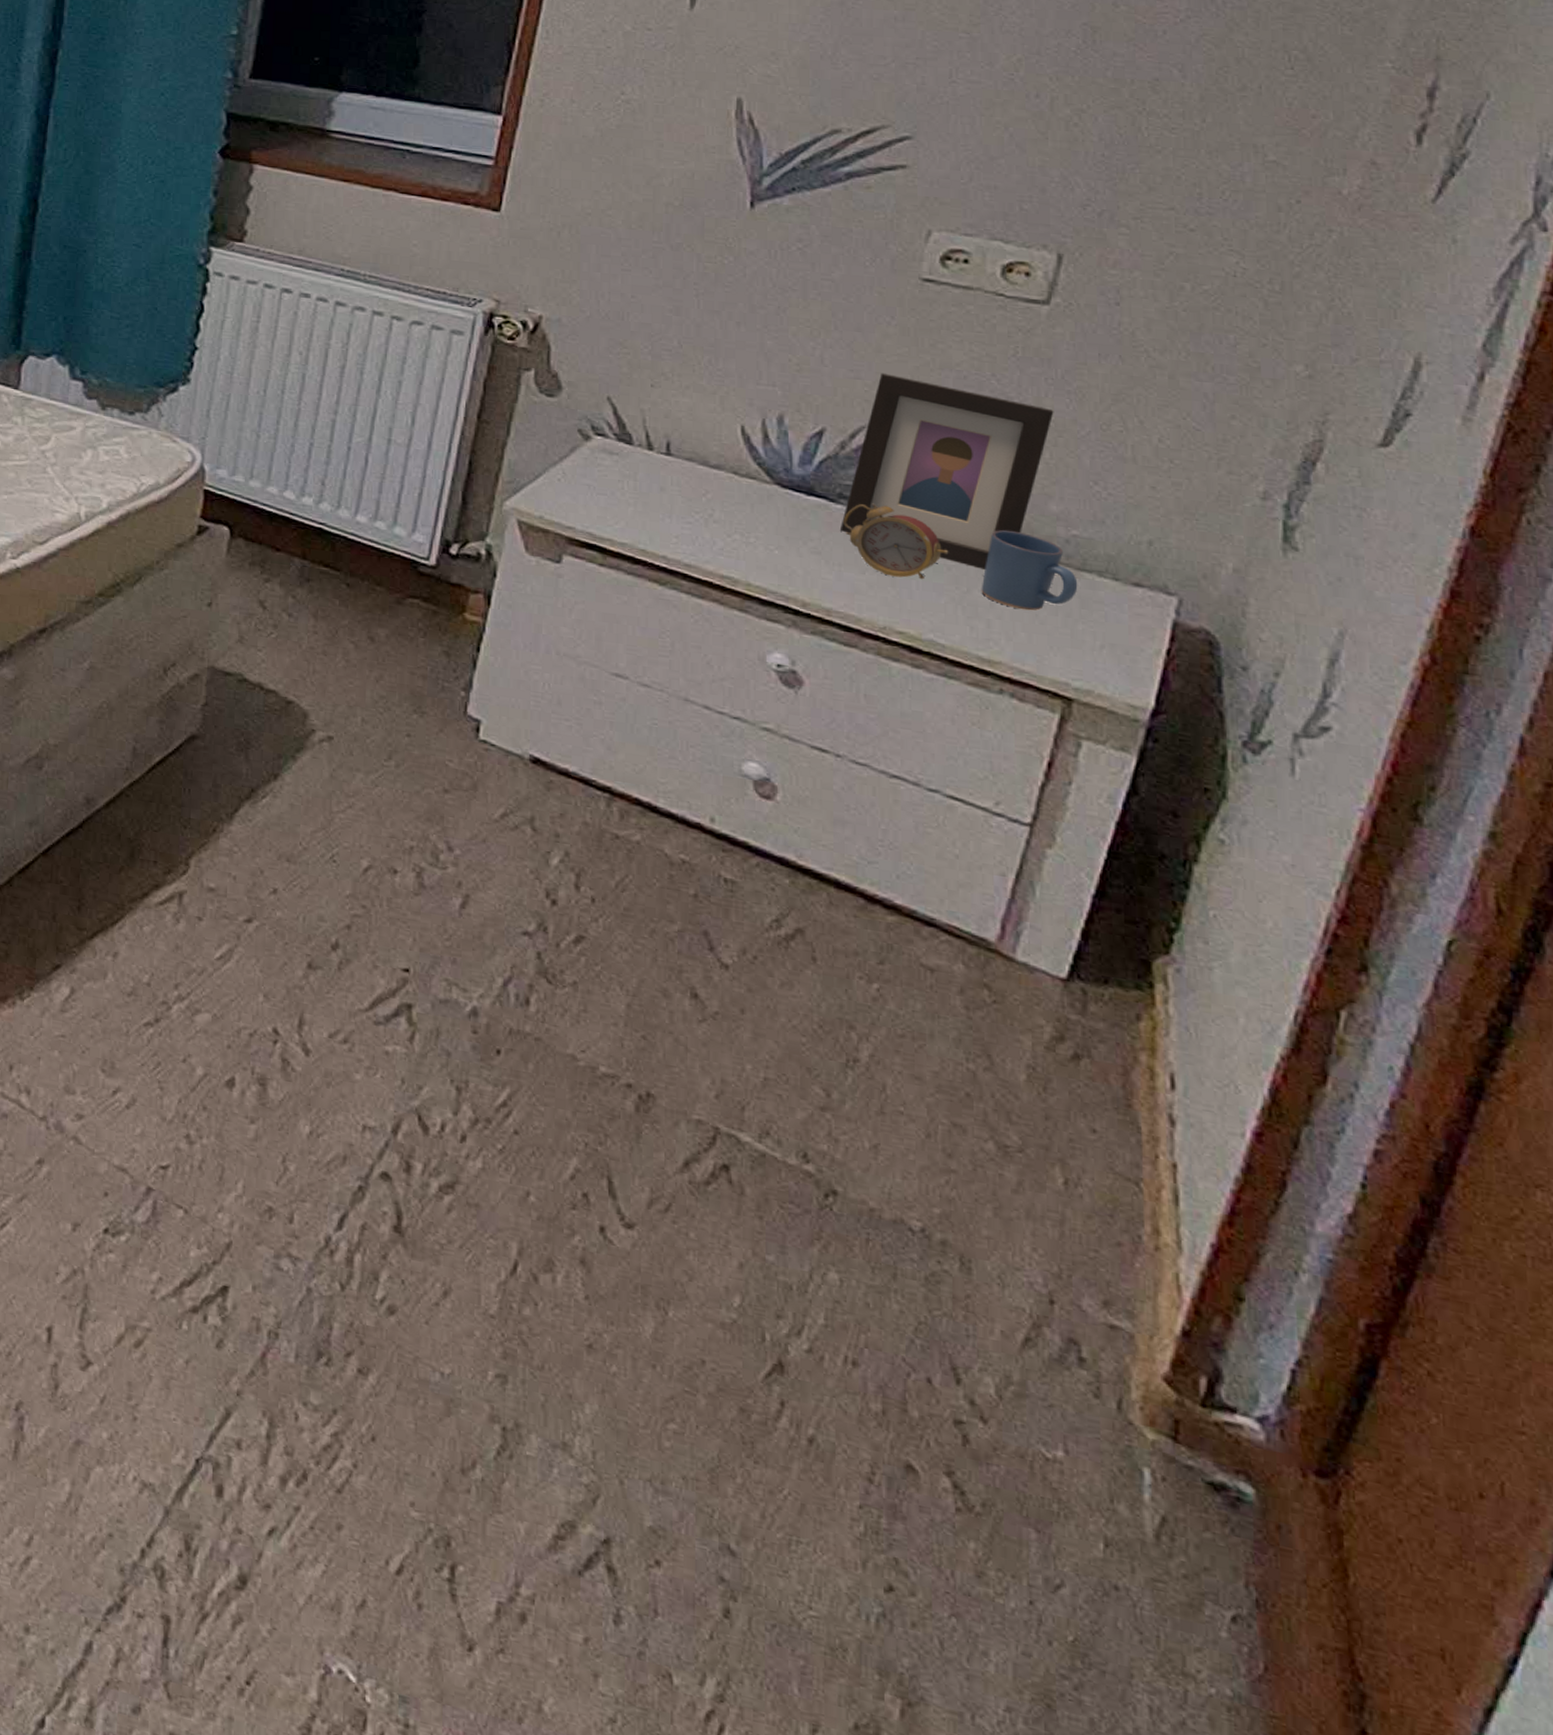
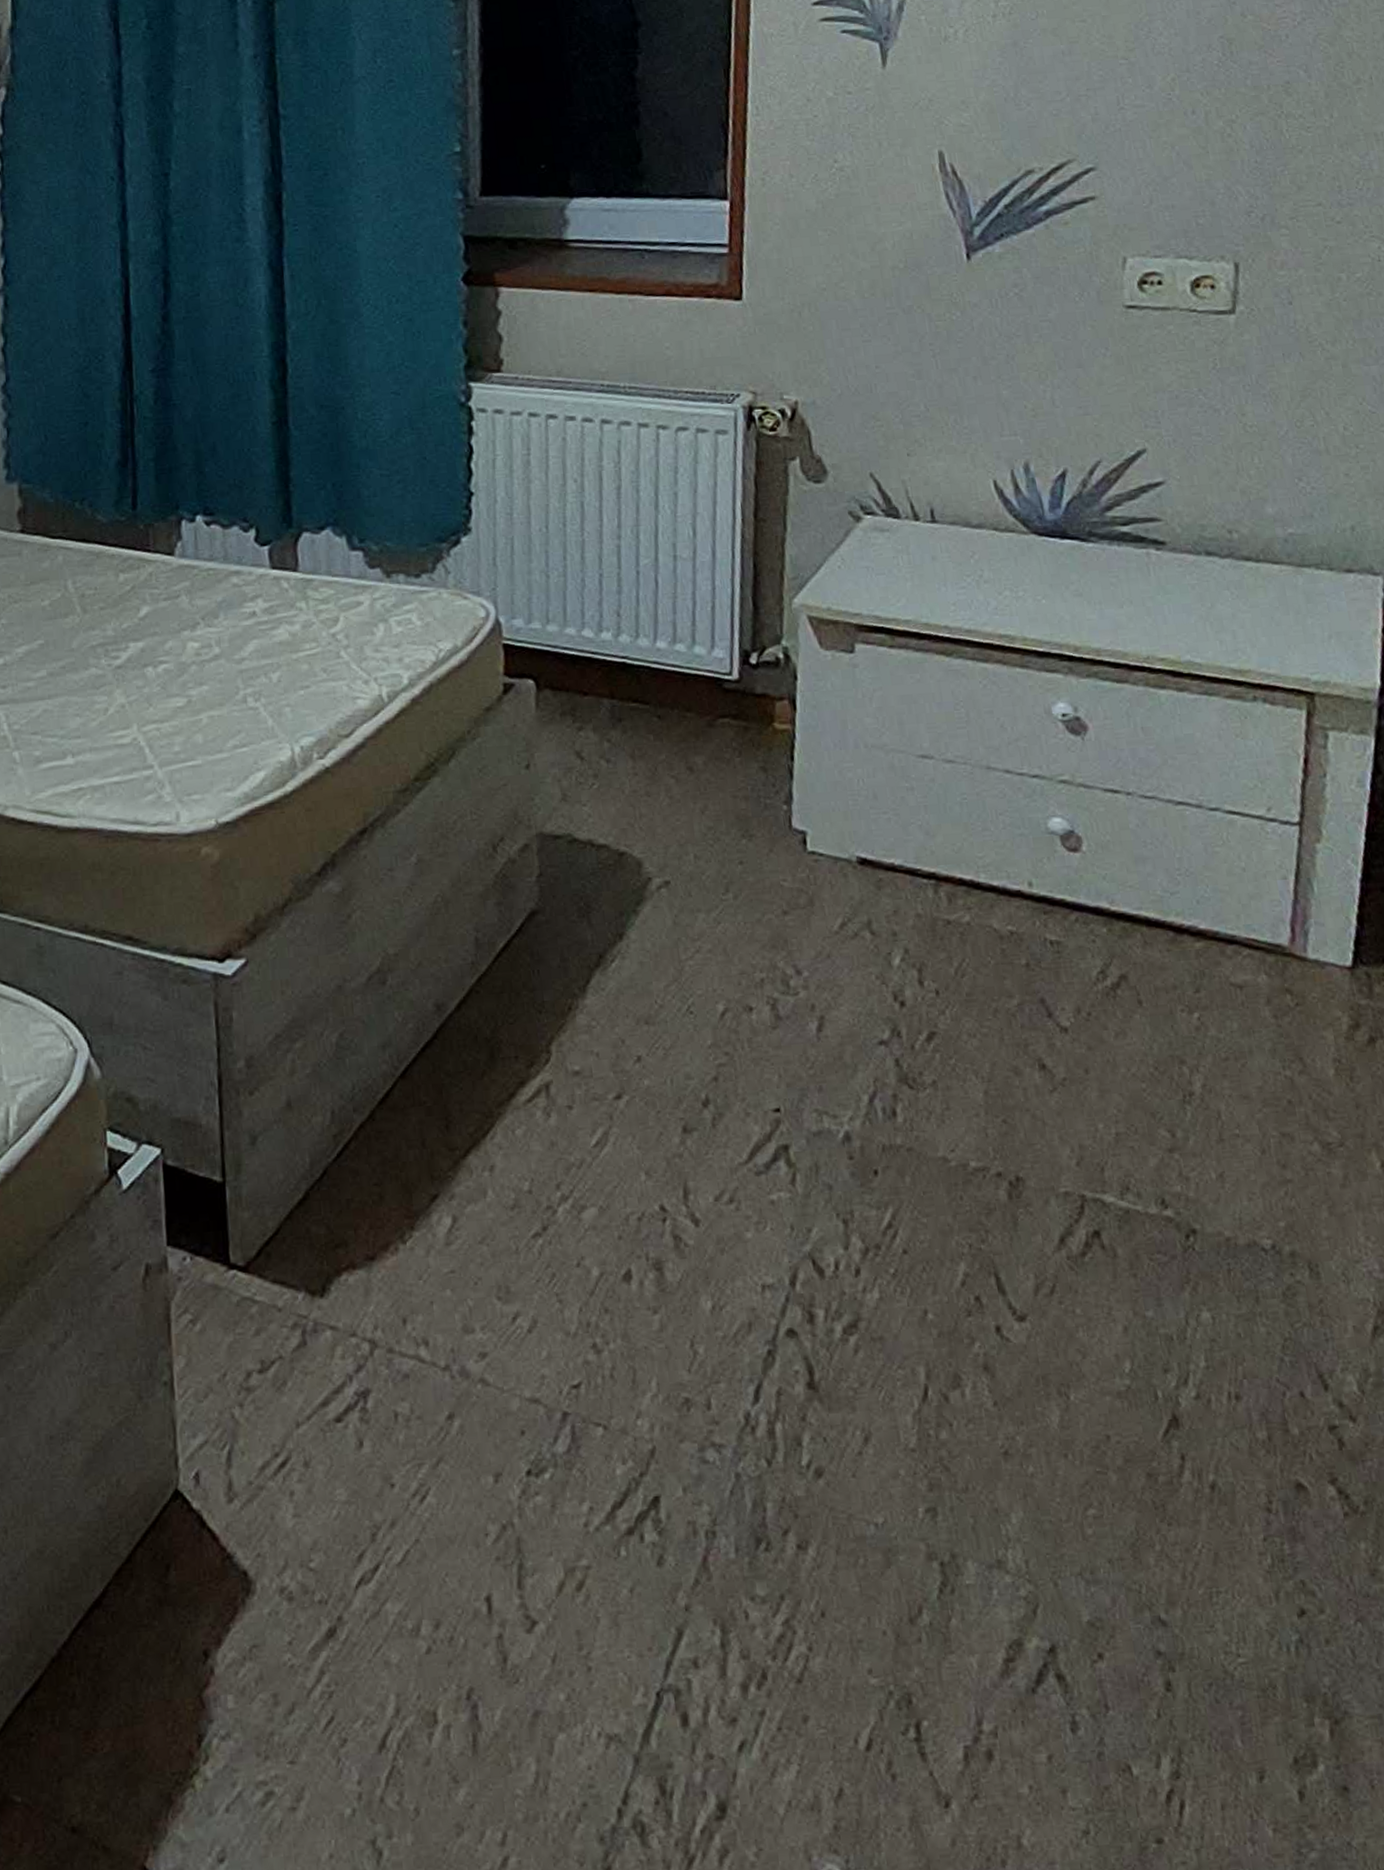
picture frame: present [841,372,1054,570] -> none [1095,404,1256,583]
alarm clock: present [843,503,949,580] -> none [1096,536,1191,605]
mug: present [981,529,1078,611] -> none [1222,539,1302,615]

